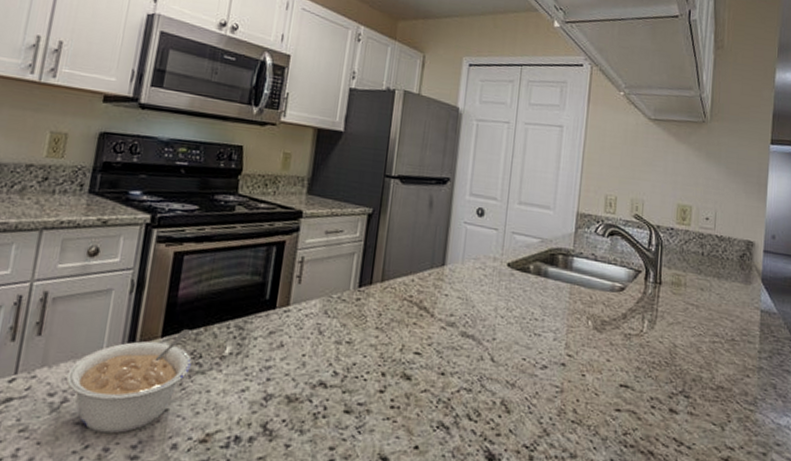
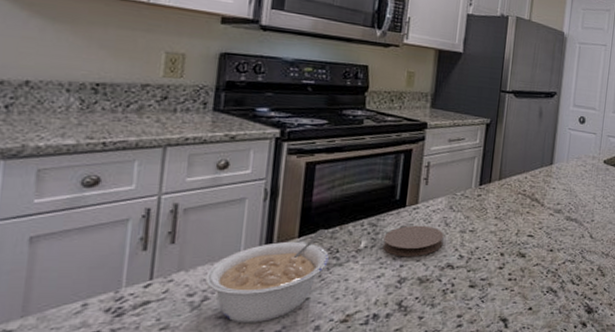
coaster: none [249,331,317,370] -> present [383,225,444,257]

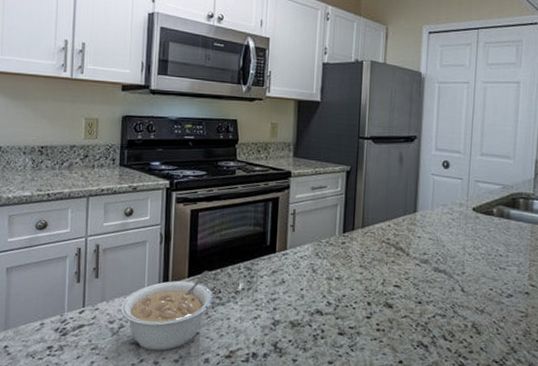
coaster: present [383,225,444,257] -> none [258,270,312,301]

